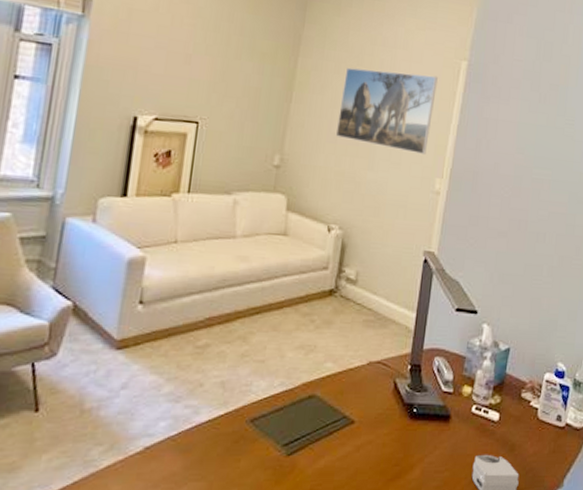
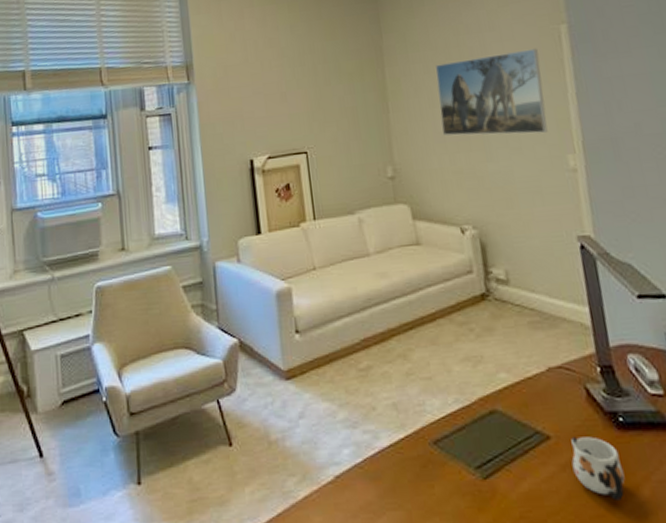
mug: none [365,422,406,477] -> present [571,436,625,500]

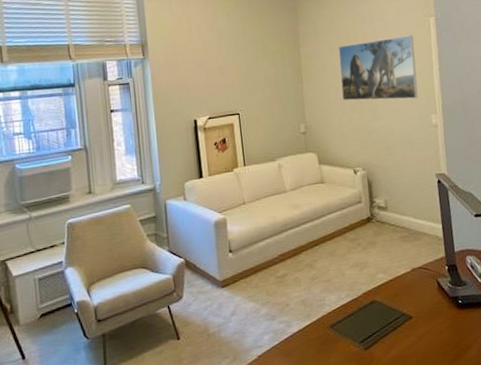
mug: present [571,436,625,500] -> none [426,315,461,357]

